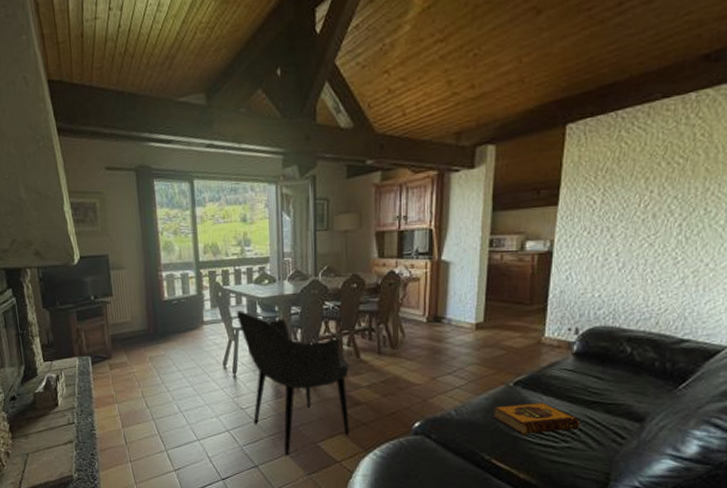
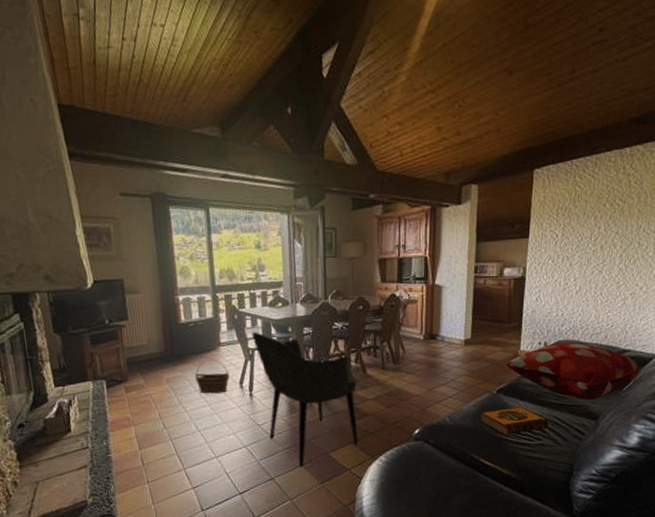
basket: none [178,338,213,374] -> present [195,359,230,394]
decorative pillow: none [526,328,700,398] -> present [506,341,638,400]

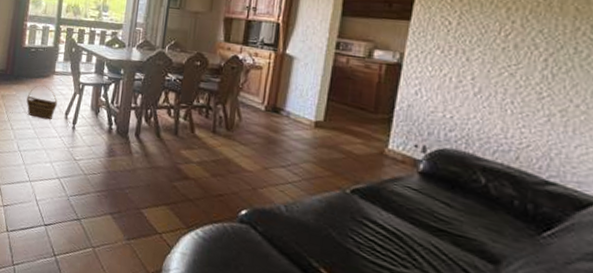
armchair: present [252,332,359,466] -> none [84,67,182,215]
hardback book: present [480,406,550,436] -> none [325,211,424,257]
decorative pillow: present [506,341,638,400] -> none [367,149,570,237]

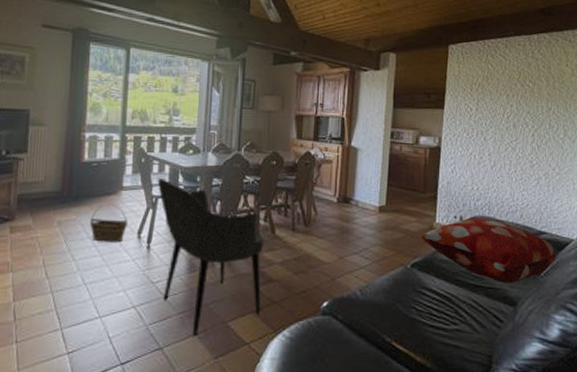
armchair: none [84,67,182,215] -> present [158,178,264,336]
decorative pillow: none [367,149,570,237] -> present [421,217,555,283]

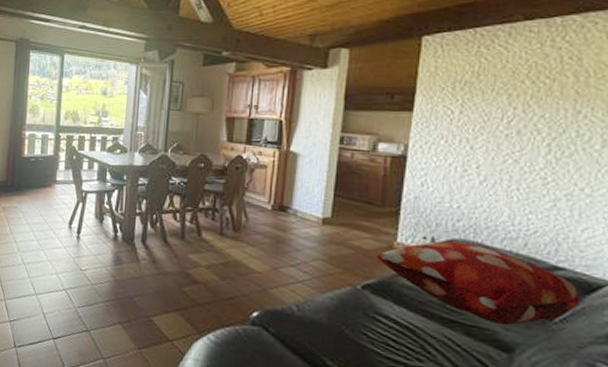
basket: present [90,204,128,243] -> none [28,195,60,230]
armchair: present [158,178,264,336] -> none [87,175,189,324]

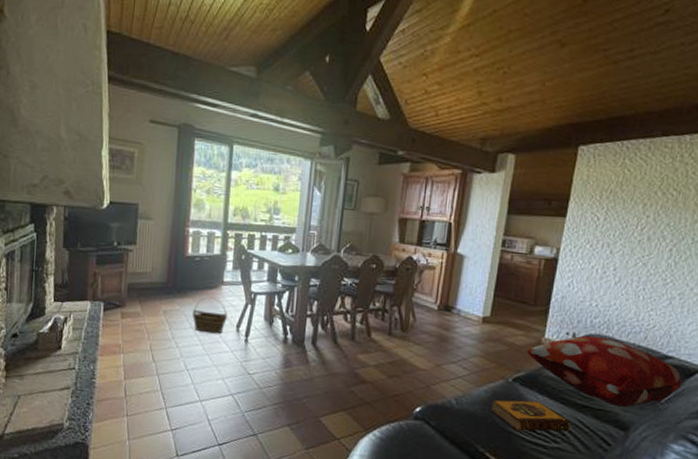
basket: none [28,195,60,230] -> present [192,297,228,334]
hardback book: none [337,308,437,349] -> present [490,399,571,432]

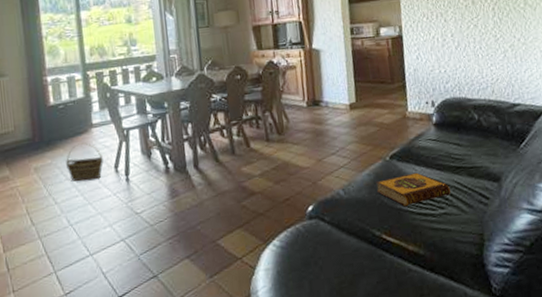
decorative pillow: present [527,335,682,407] -> none [396,99,533,161]

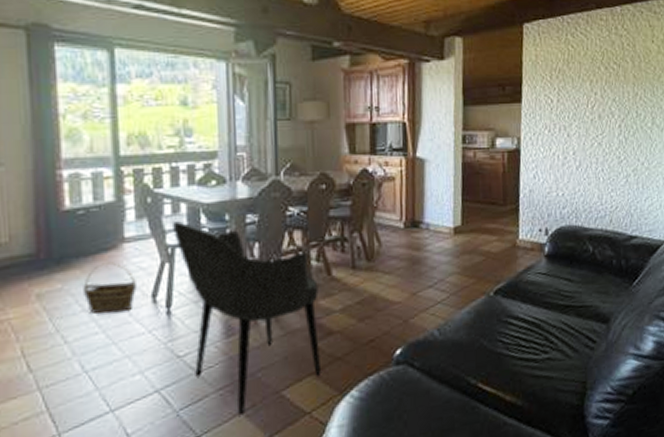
armchair: none [126,110,248,259] -> present [173,221,322,414]
hardback book: present [376,172,451,207] -> none [476,311,557,351]

